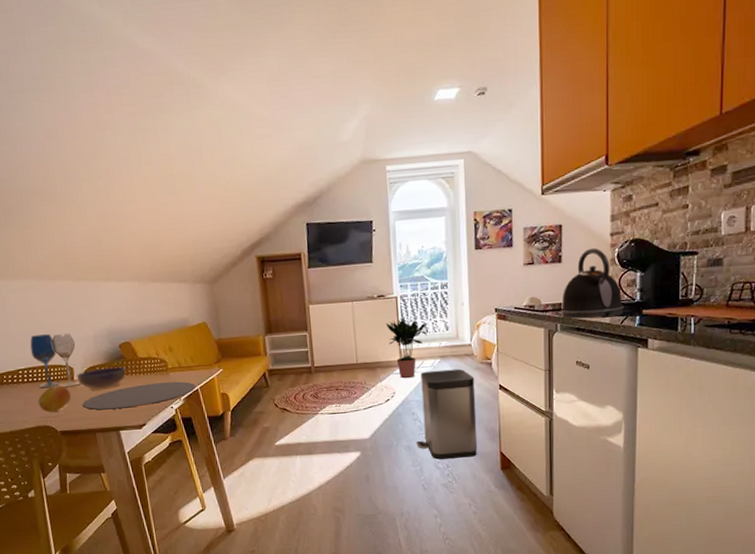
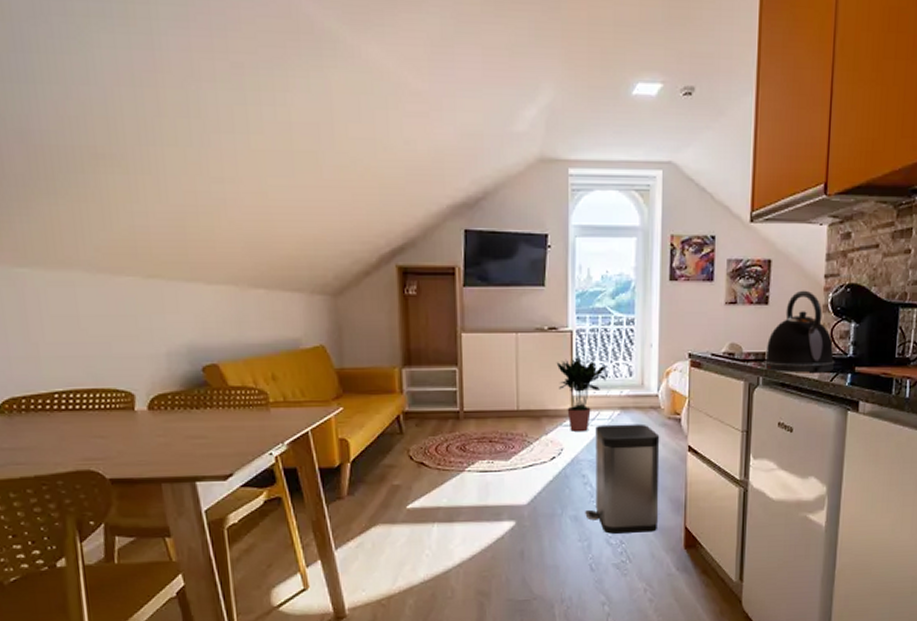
wineglass: present [29,334,60,389] -> none [72,347,114,420]
fruit: present [38,385,71,413] -> none [79,416,129,454]
wineglass: present [51,334,81,388] -> none [104,348,144,421]
bowl: present [76,366,127,391] -> none [138,396,211,428]
placemat: present [82,381,196,410] -> none [144,420,305,453]

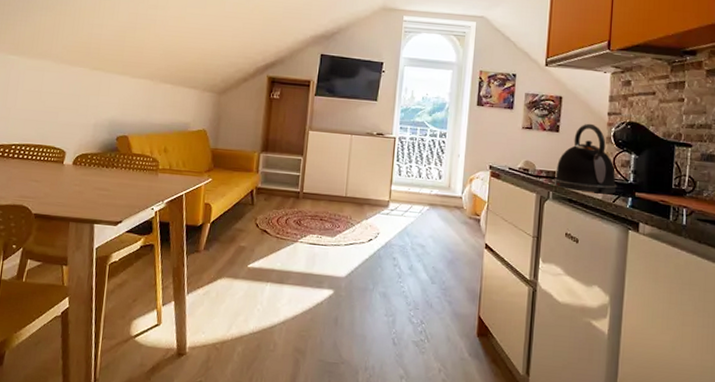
potted plant: present [556,357,606,431] -> none [380,159,420,220]
pedal bin: present [585,423,660,534] -> none [393,216,461,317]

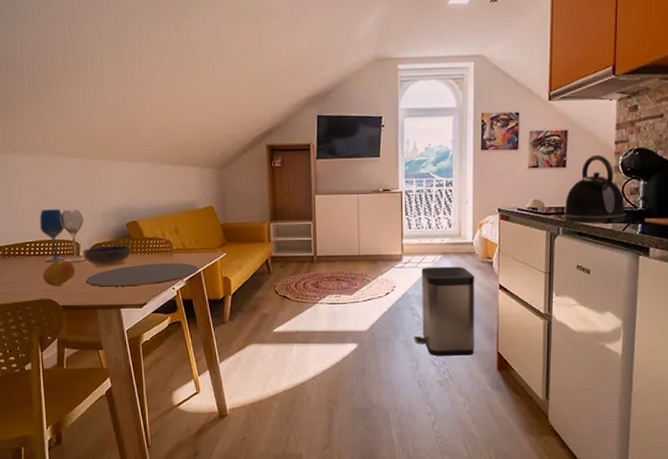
fruit: none [21,166,56,194] -> present [42,260,75,287]
wineglass: none [27,113,55,168] -> present [39,209,66,262]
wineglass: none [48,117,75,171] -> present [60,210,86,263]
placemat: none [64,180,181,203] -> present [85,263,199,287]
bowl: none [66,157,117,180] -> present [82,245,132,268]
pedal bin: none [393,216,461,317] -> present [414,266,475,356]

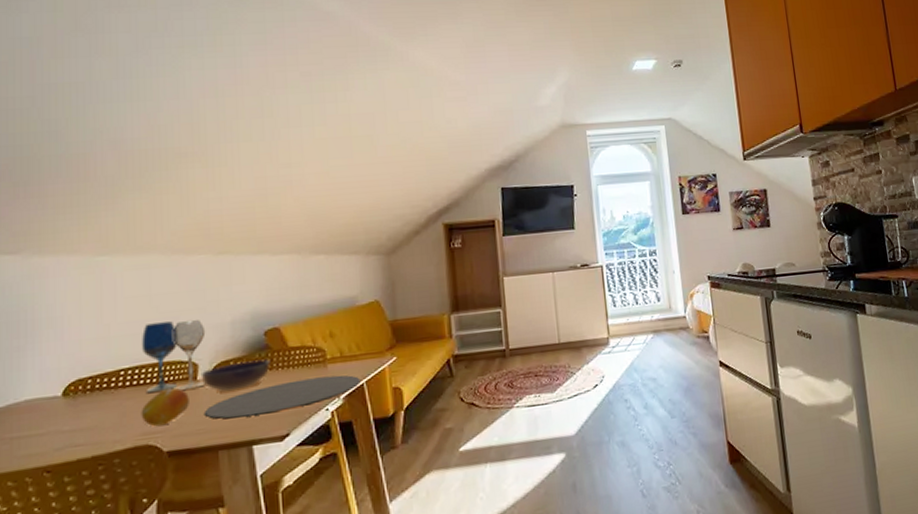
pedal bin: present [414,266,475,356] -> none [631,344,702,456]
kettle: present [563,154,627,224] -> none [775,212,837,286]

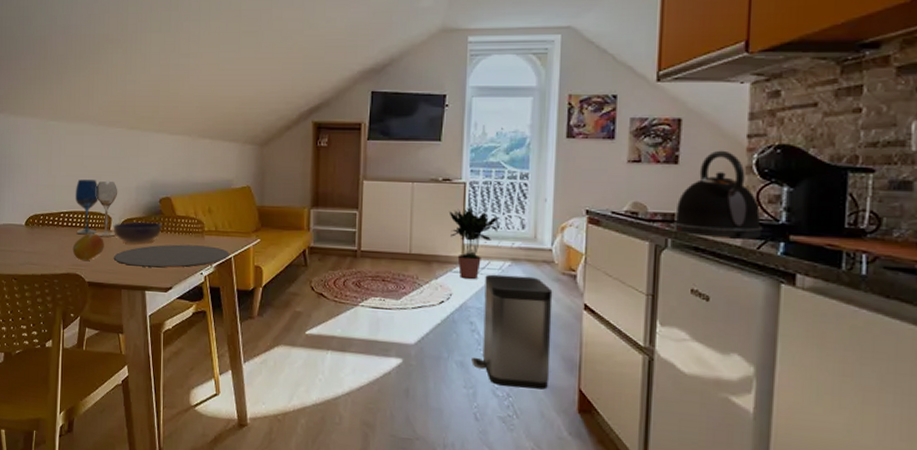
potted plant: none [590,289,637,358] -> present [448,207,498,279]
pedal bin: none [631,344,702,456] -> present [471,274,553,390]
kettle: none [775,212,837,286] -> present [673,150,763,239]

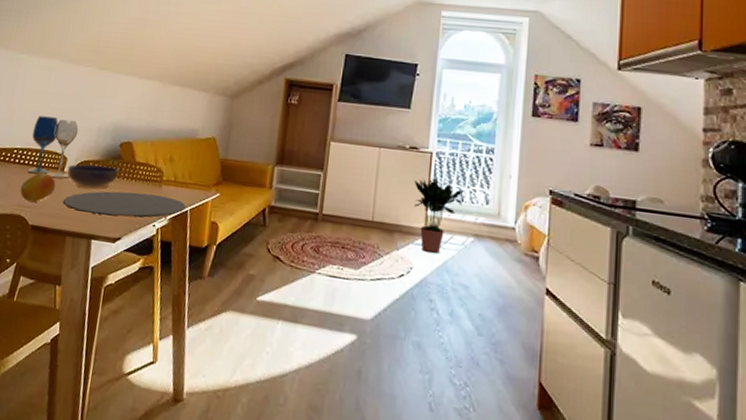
pedal bin: present [471,274,553,390] -> none [429,249,515,380]
kettle: present [673,150,763,239] -> none [634,141,720,233]

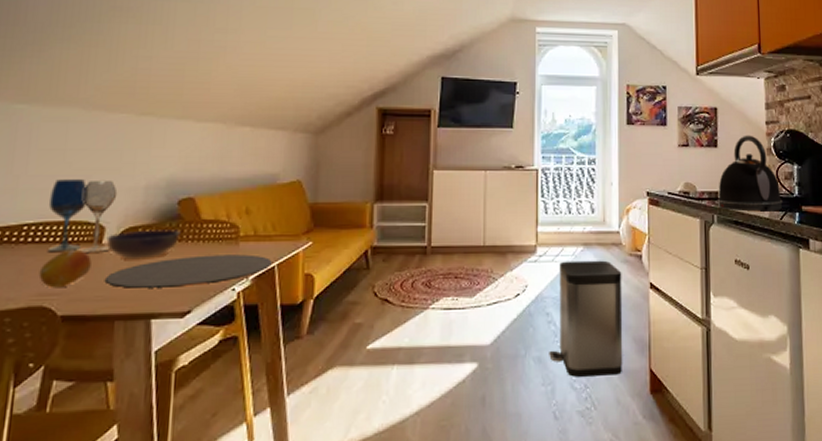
potted plant: present [414,178,463,253] -> none [522,194,569,267]
pedal bin: none [429,249,515,380] -> present [549,260,623,377]
kettle: none [634,141,720,233] -> present [717,135,783,212]

